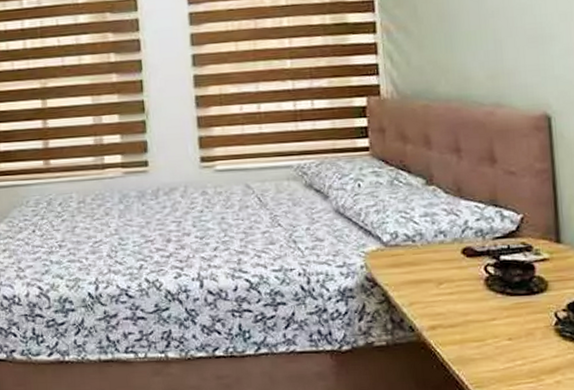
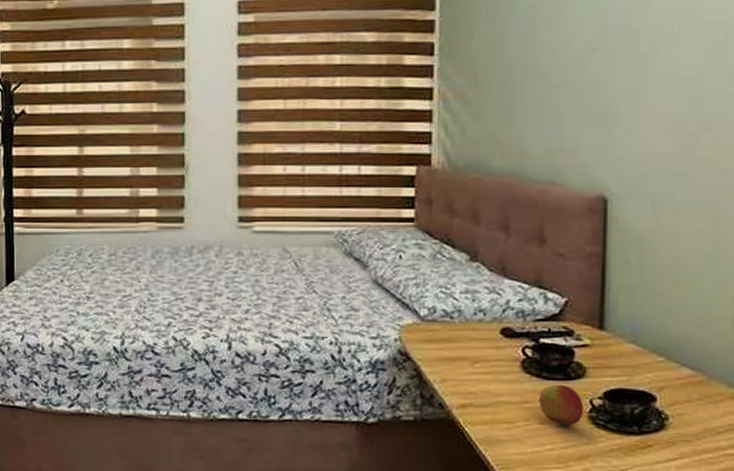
apple: none [505,299,550,339] -> present [539,384,584,425]

